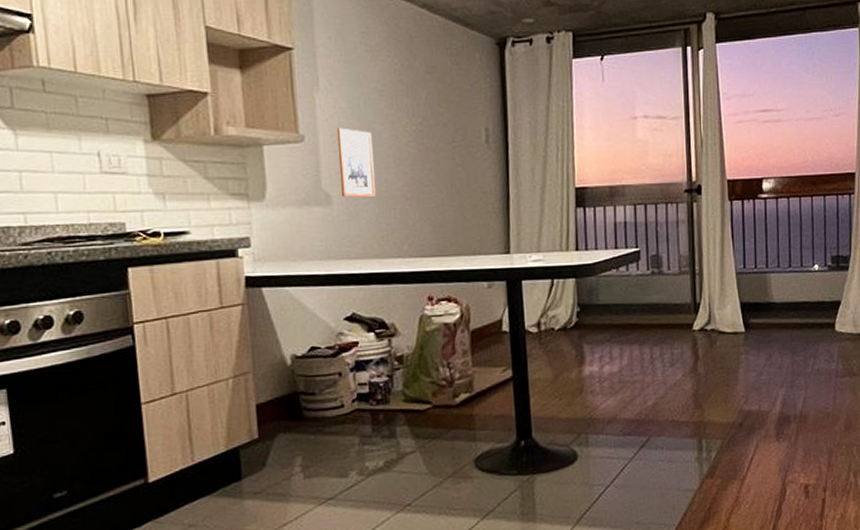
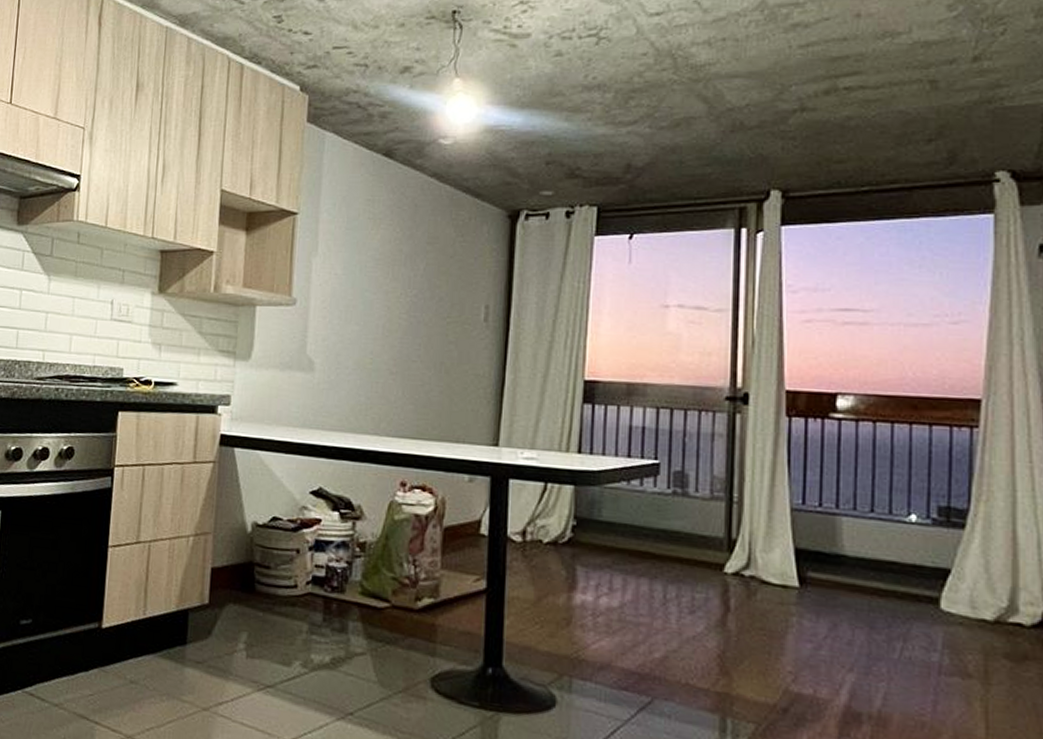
picture frame: present [336,127,377,198] -> none [325,294,363,369]

